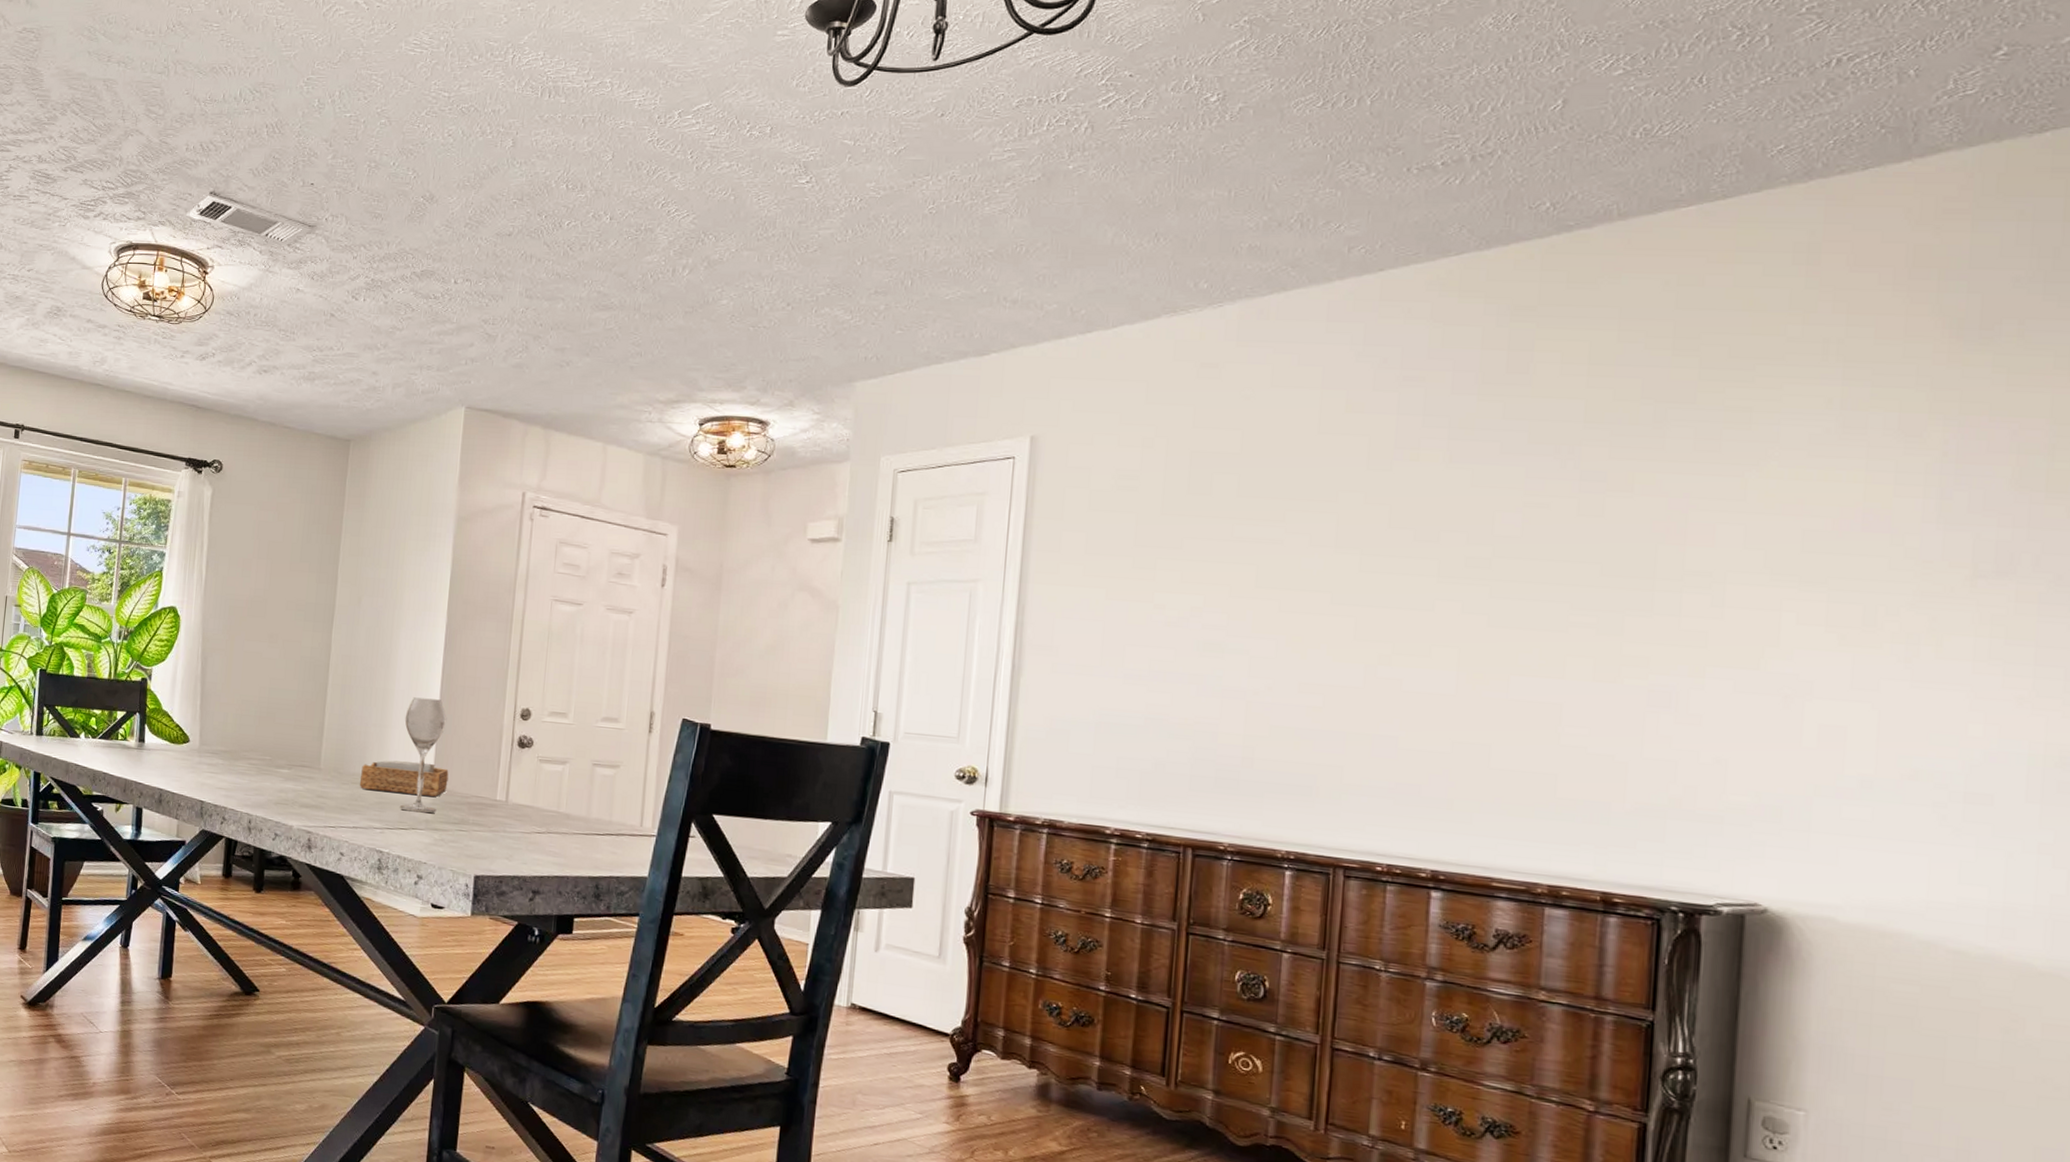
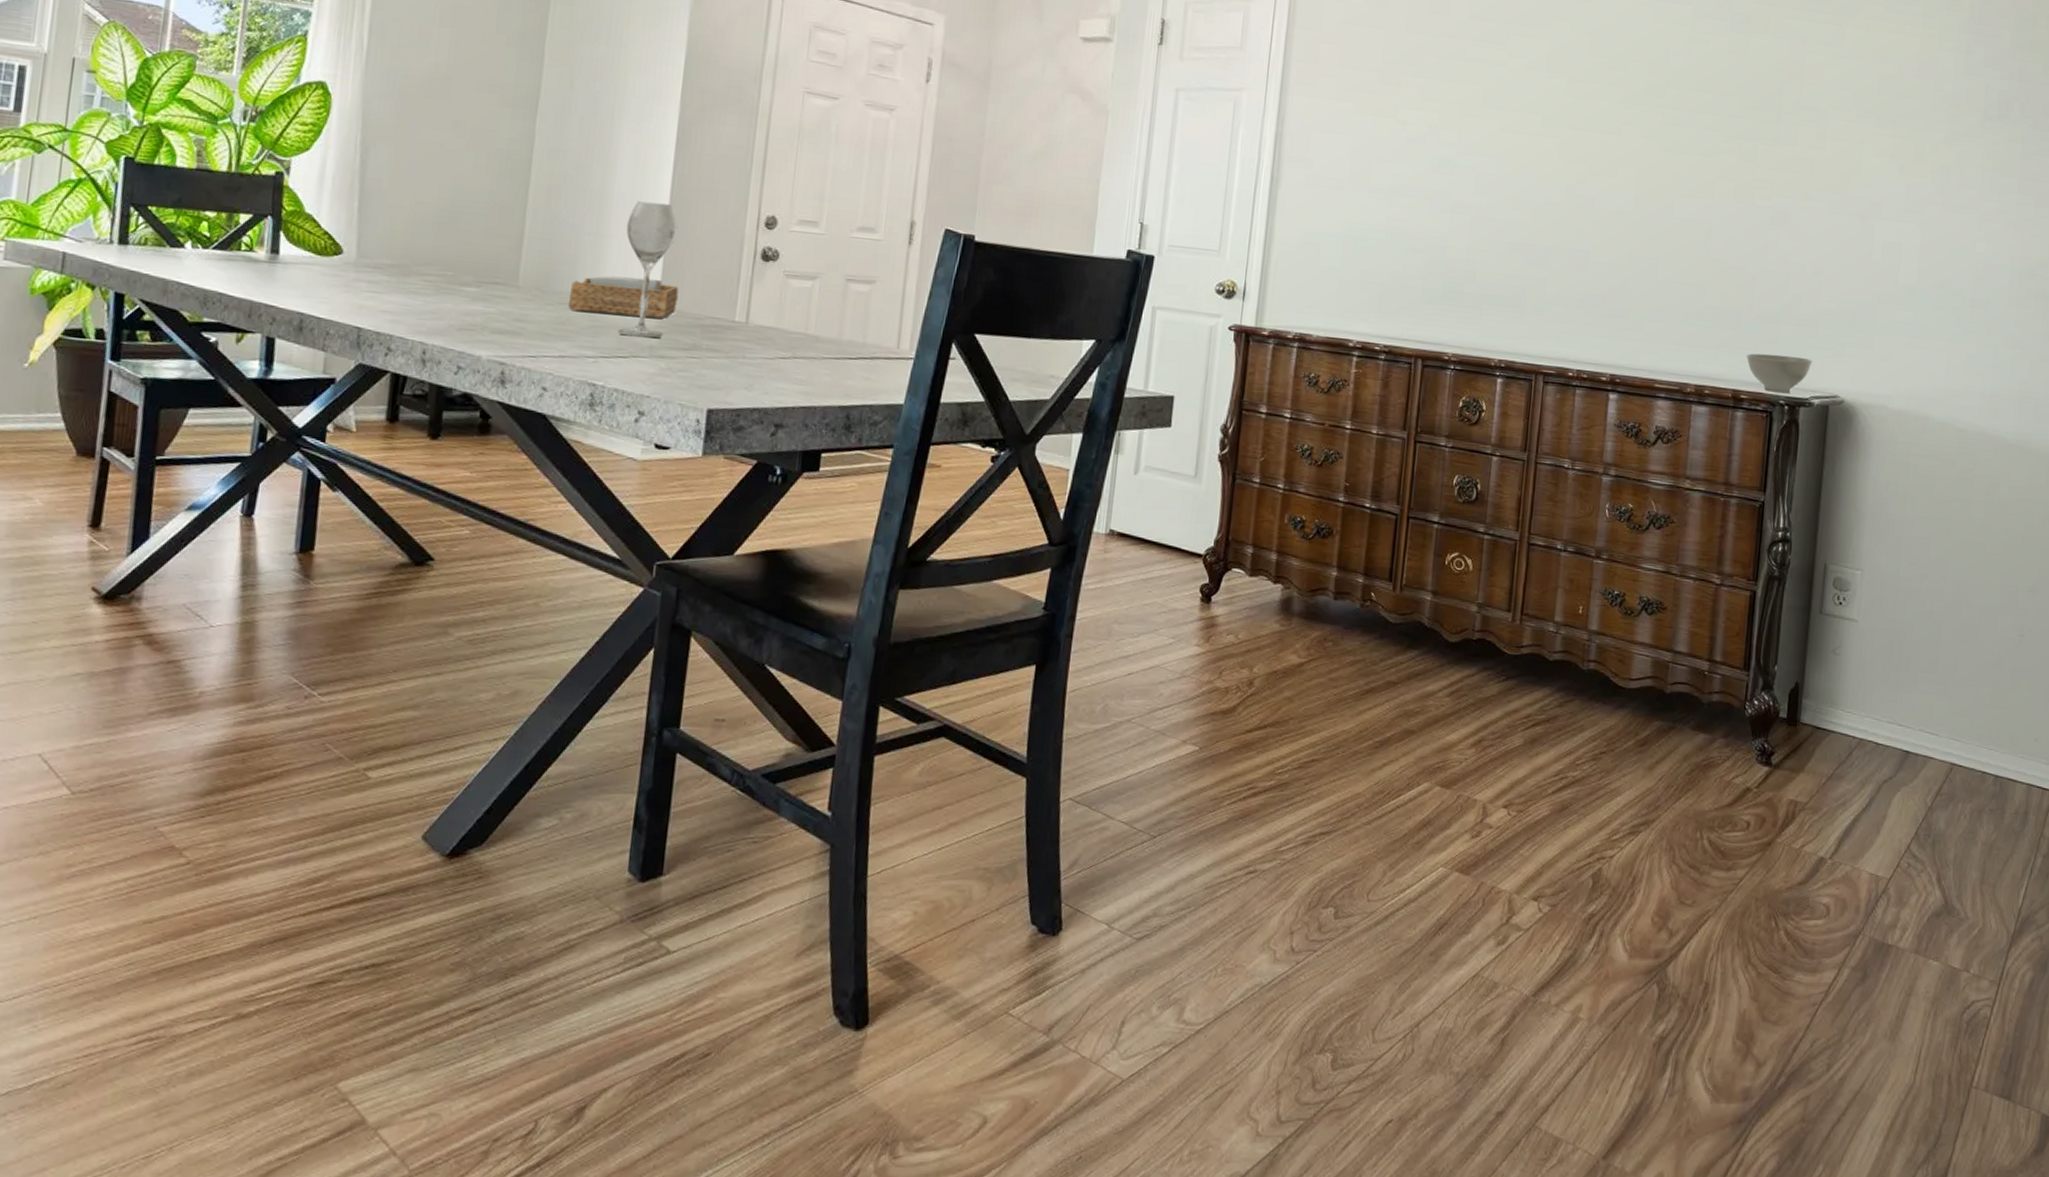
bowl: none [1618,851,1717,899] -> present [1745,353,1813,394]

